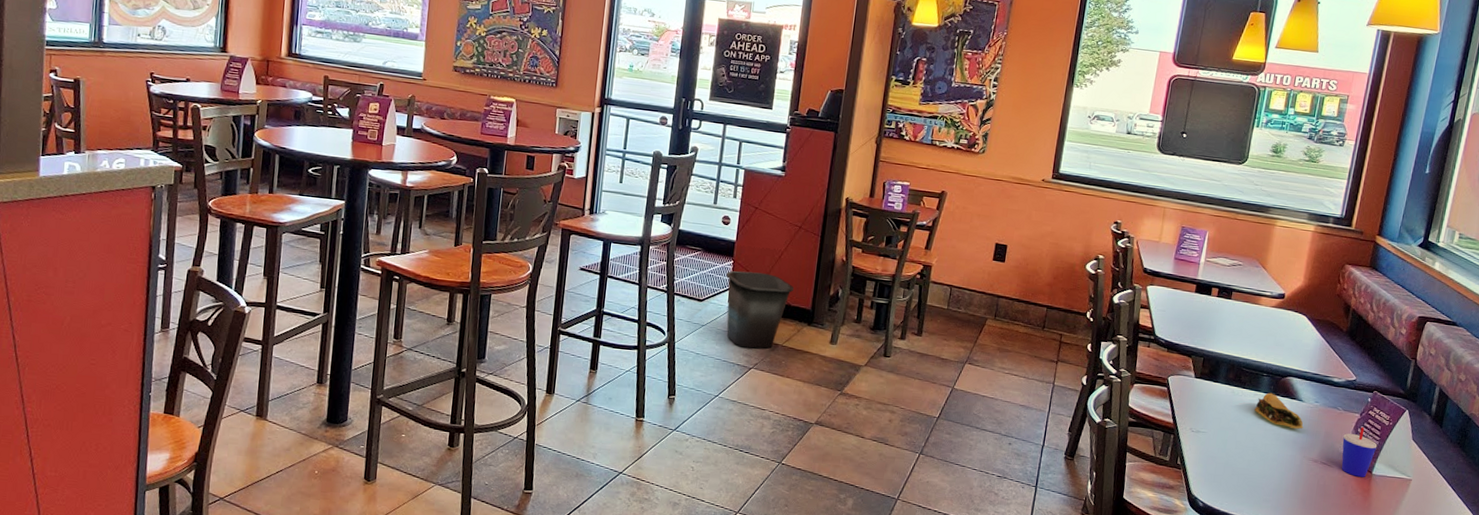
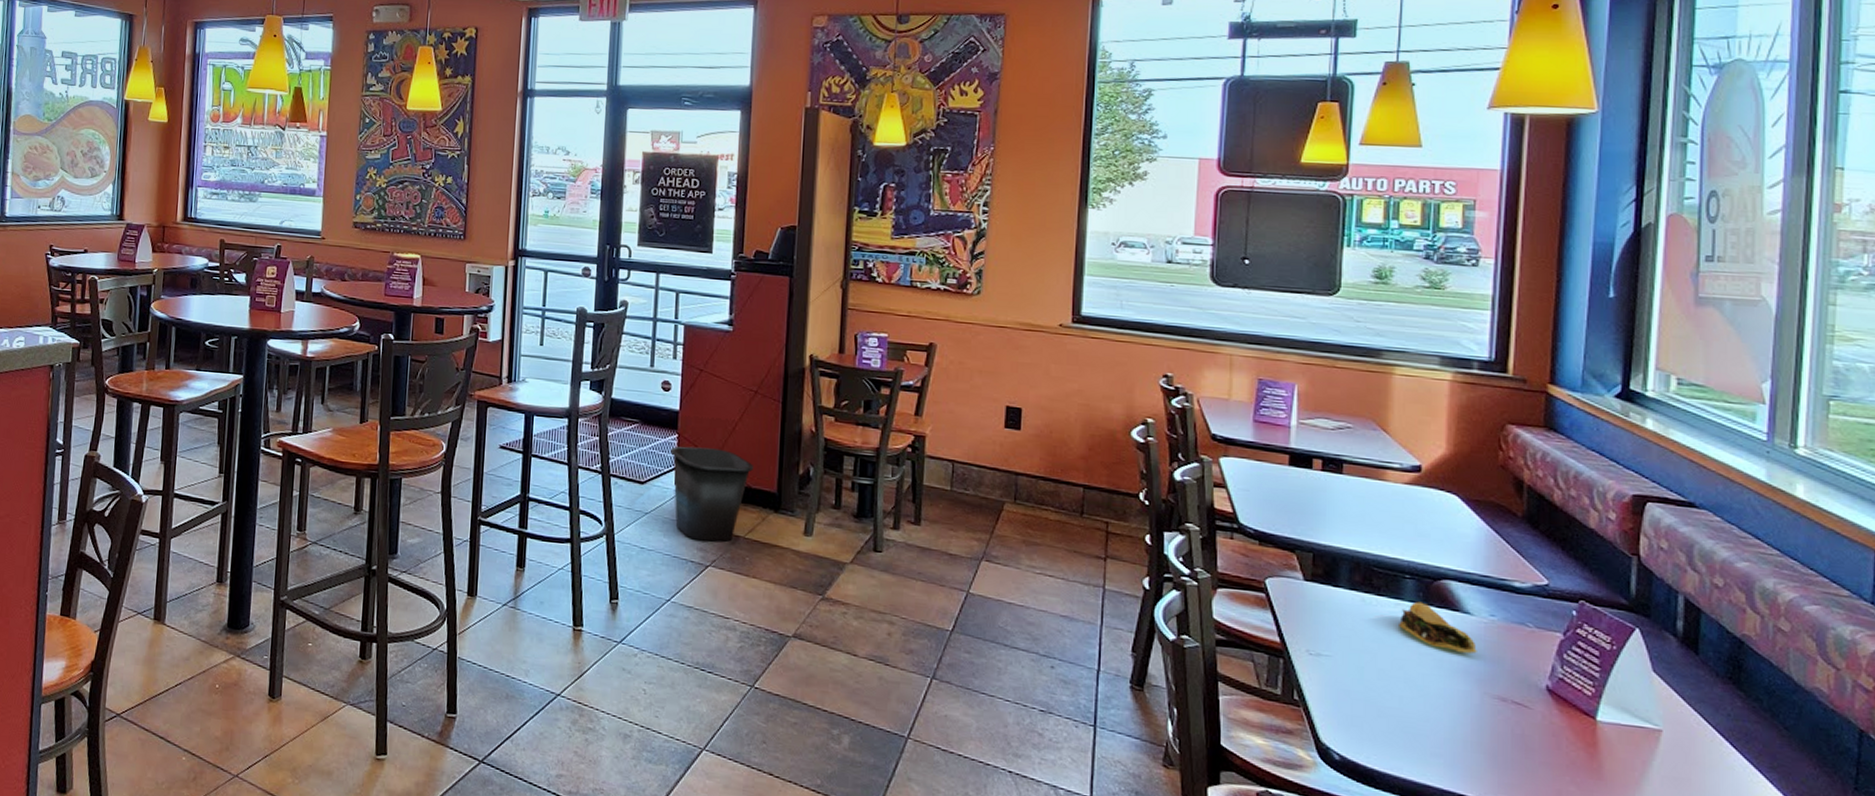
beverage cup: present [1341,427,1378,477] -> none [1541,652,1598,725]

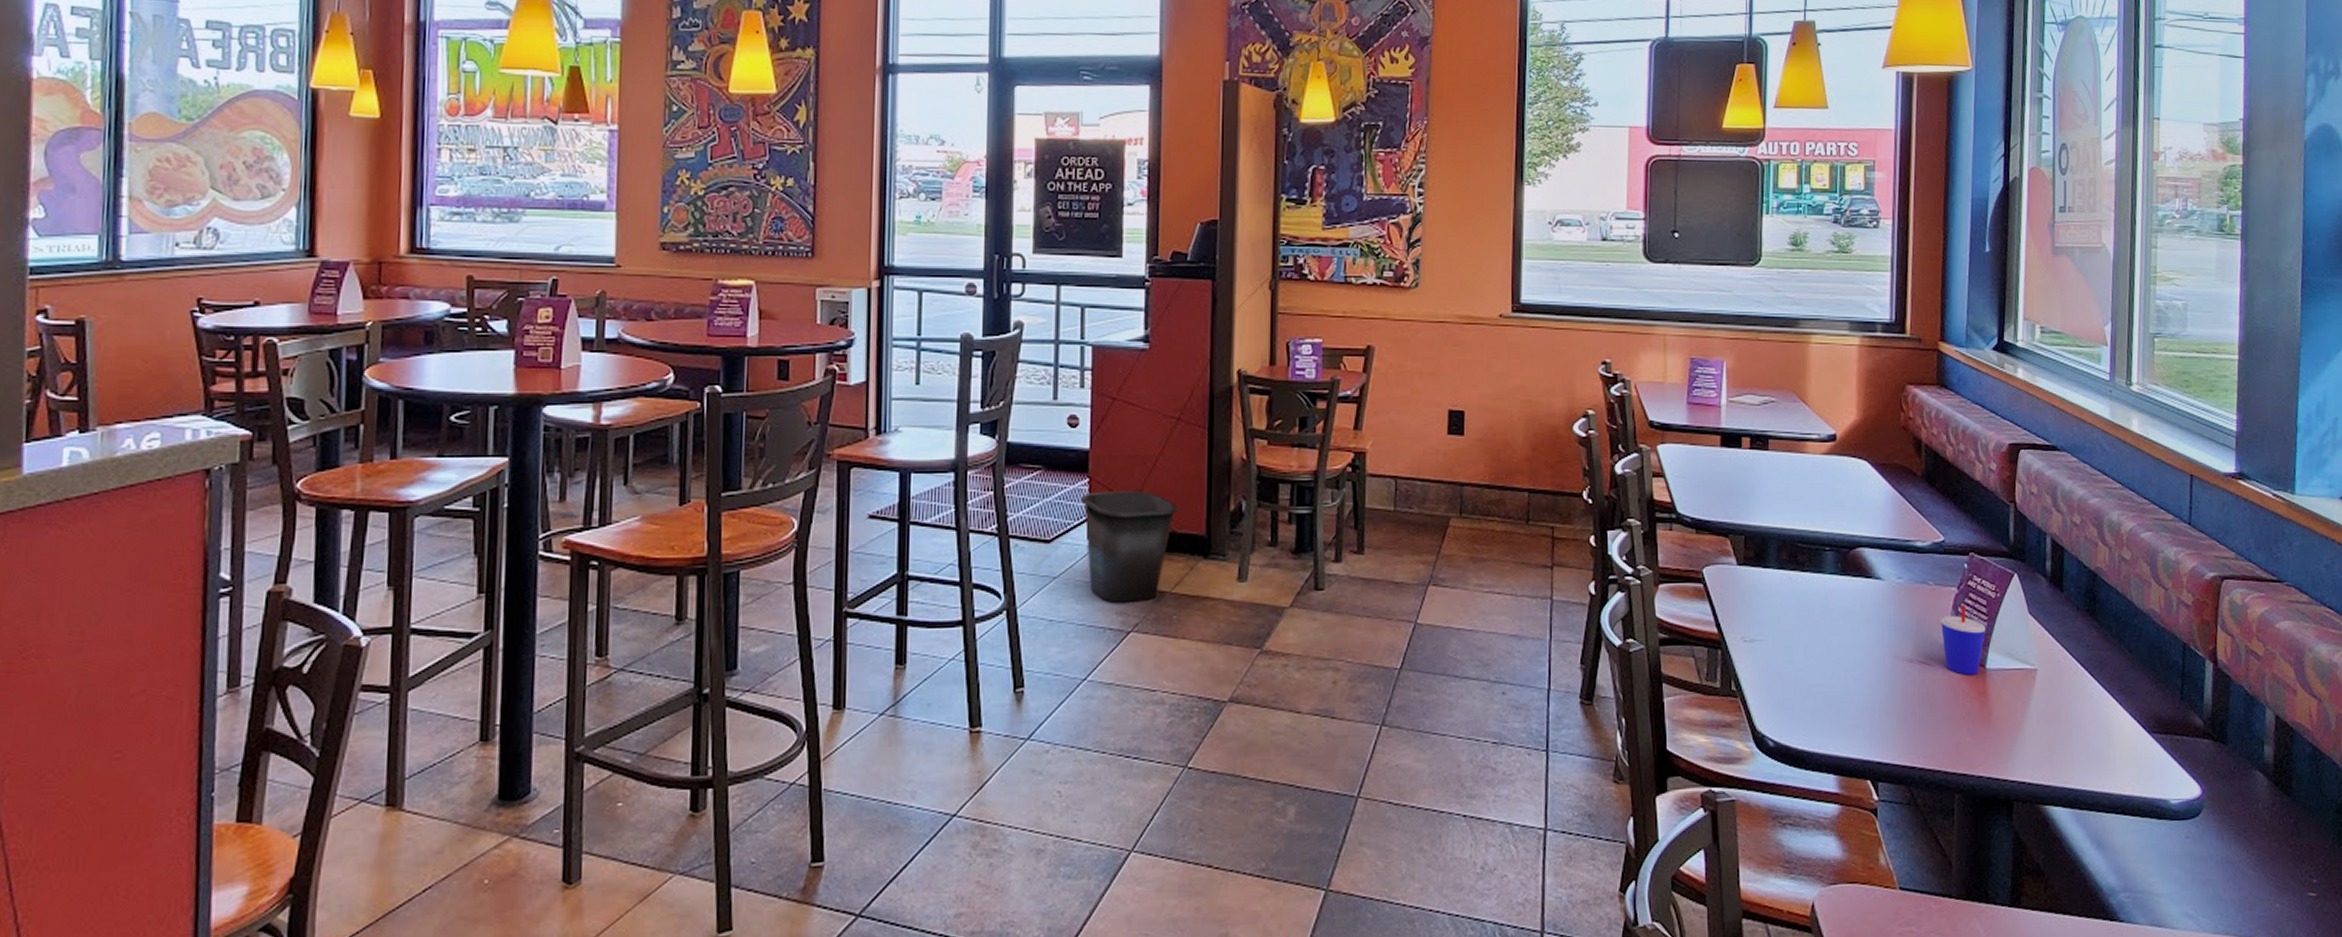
taco: present [1399,601,1477,655] -> none [1821,573,1888,620]
beverage cup: none [1541,652,1598,725] -> present [1941,605,1986,675]

